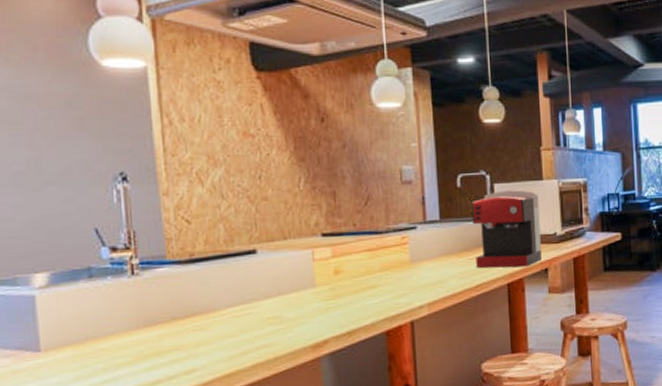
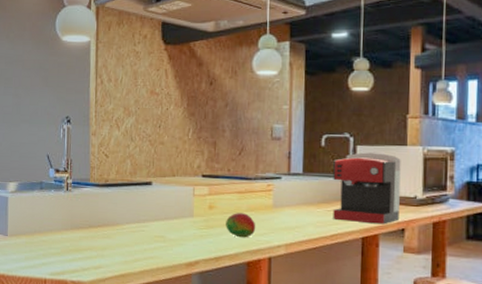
fruit: none [357,274,393,304] -> present [226,213,256,238]

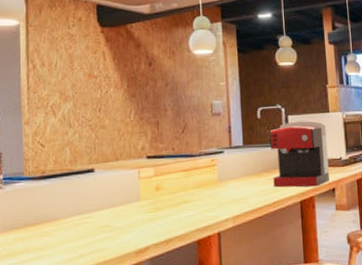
fruit: present [226,213,256,238] -> none [174,191,204,217]

